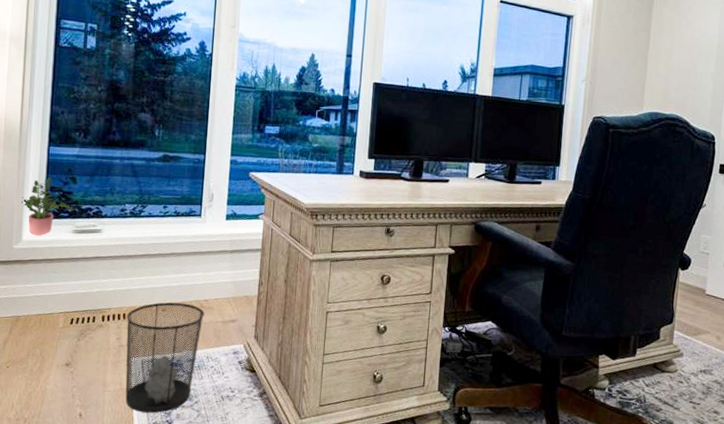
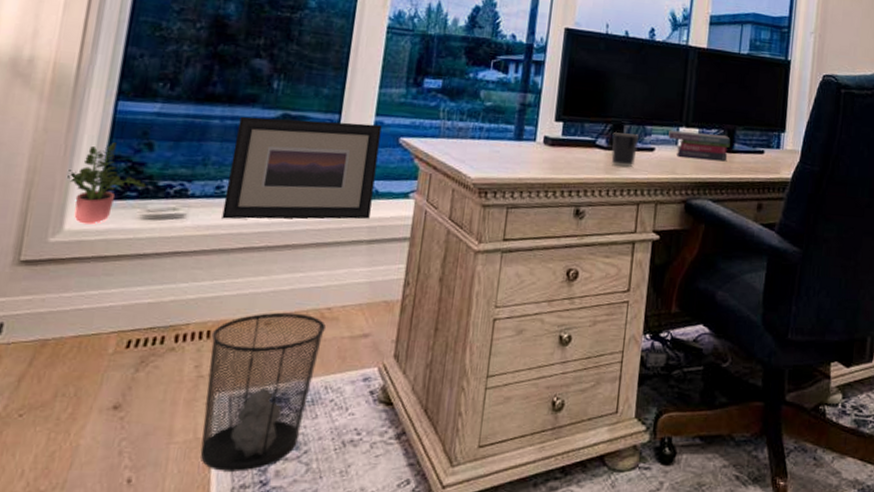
picture frame: none [127,157,236,235] -> present [222,116,382,220]
mug: none [413,166,436,195] -> present [611,131,639,167]
books: none [460,164,513,191] -> present [668,129,731,162]

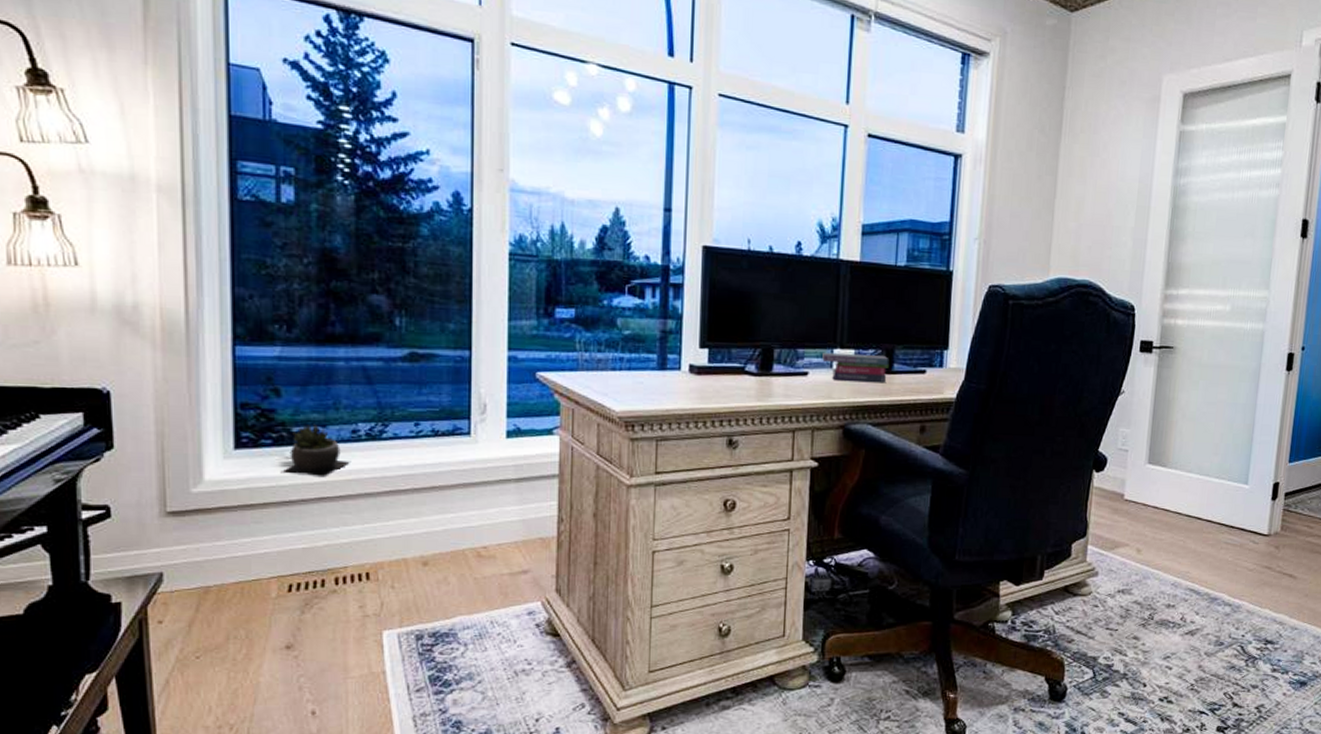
potted plant: present [67,142,146,224] -> none [198,389,280,474]
succulent plant: none [139,178,210,232] -> present [280,423,350,478]
waste bin: present [200,312,326,472] -> none [371,552,483,701]
picture frame: present [222,116,382,220] -> none [362,357,516,463]
mug: present [611,131,639,167] -> none [761,356,790,394]

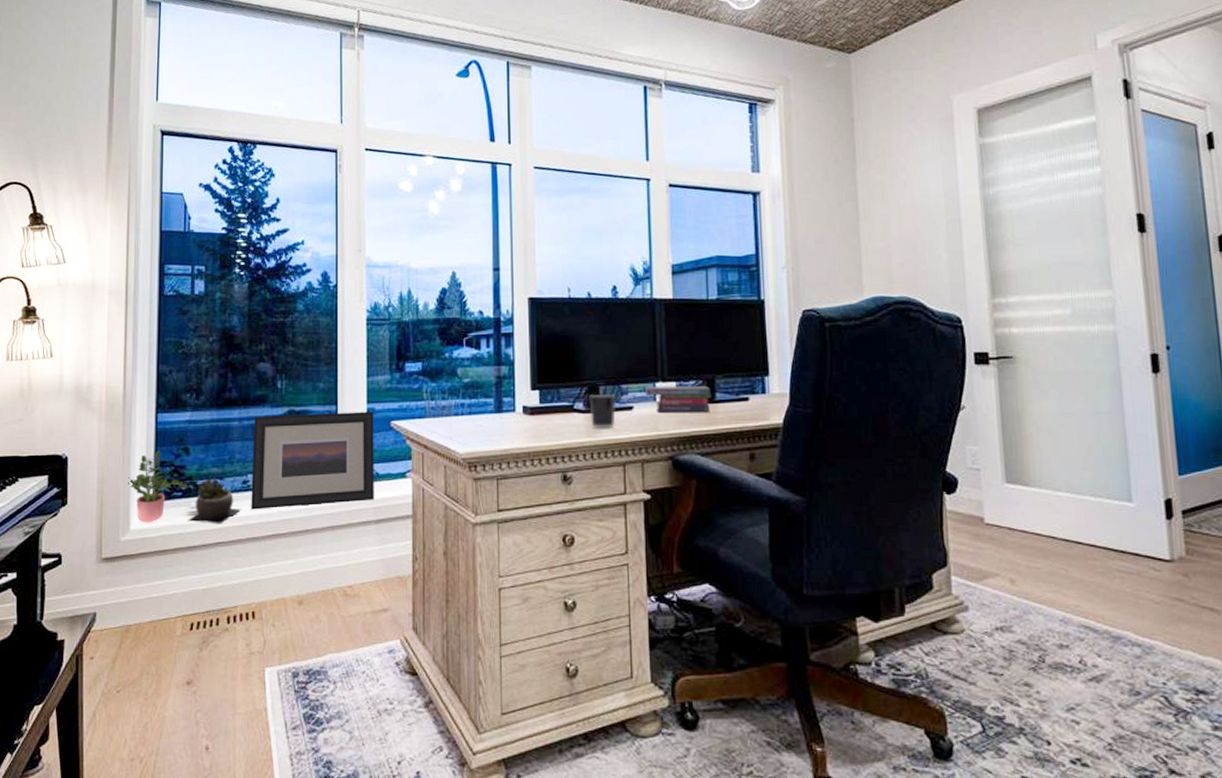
potted plant: none [198,389,280,474] -> present [128,450,188,523]
picture frame: none [362,357,516,463] -> present [251,411,374,510]
mug: none [761,356,790,394] -> present [589,394,616,429]

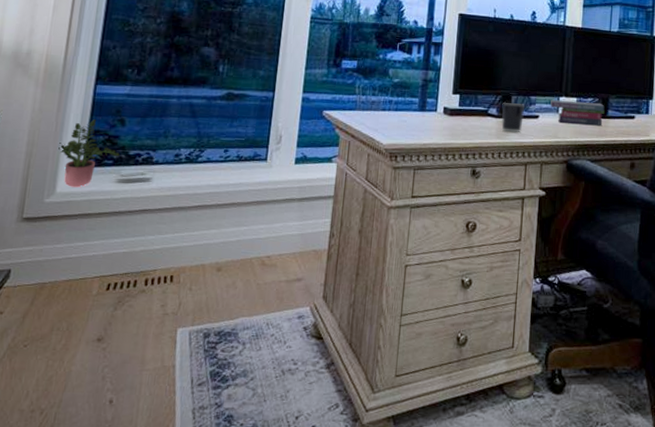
succulent plant: present [187,476,241,524] -> none [115,148,171,193]
picture frame: present [251,411,374,510] -> none [180,95,308,182]

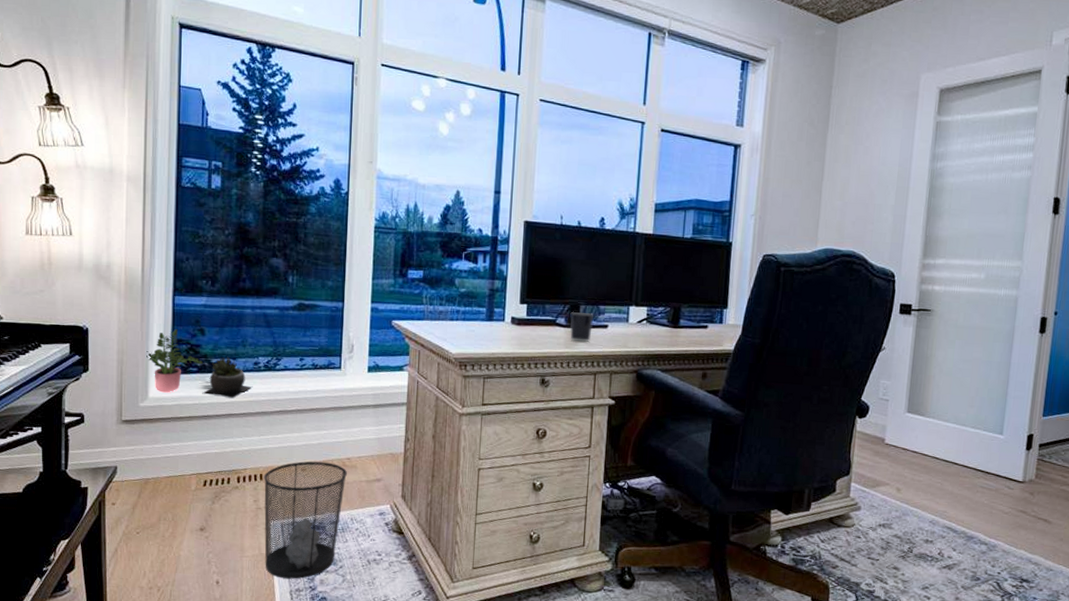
succulent plant: none [115,148,171,193] -> present [202,356,252,399]
waste bin: none [167,260,266,395] -> present [263,461,347,579]
books: present [550,99,605,126] -> none [620,308,677,336]

